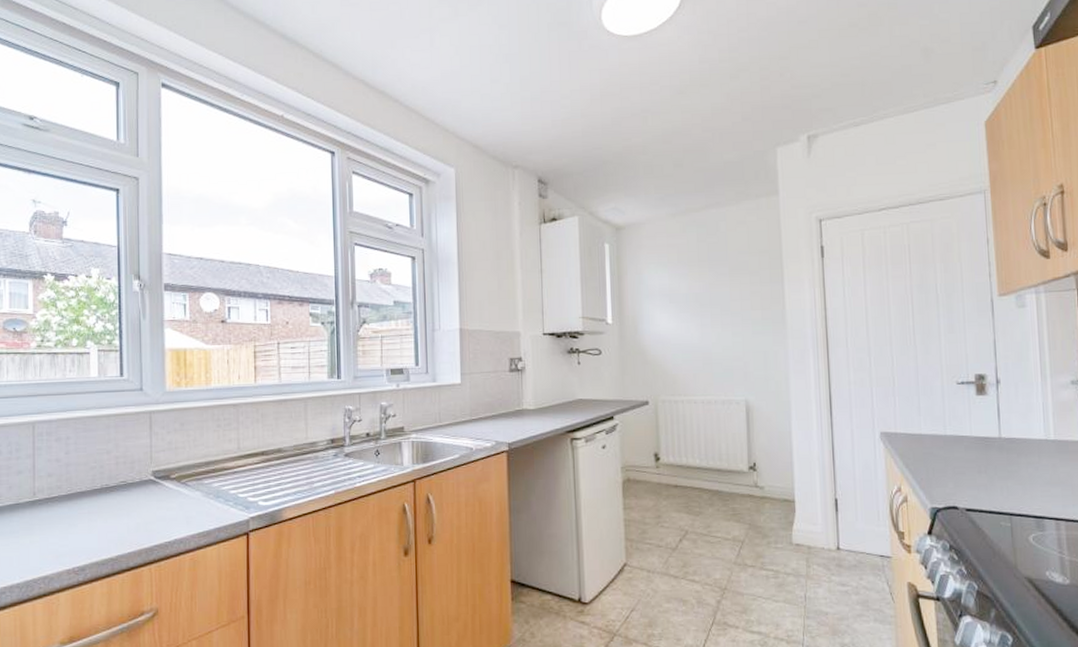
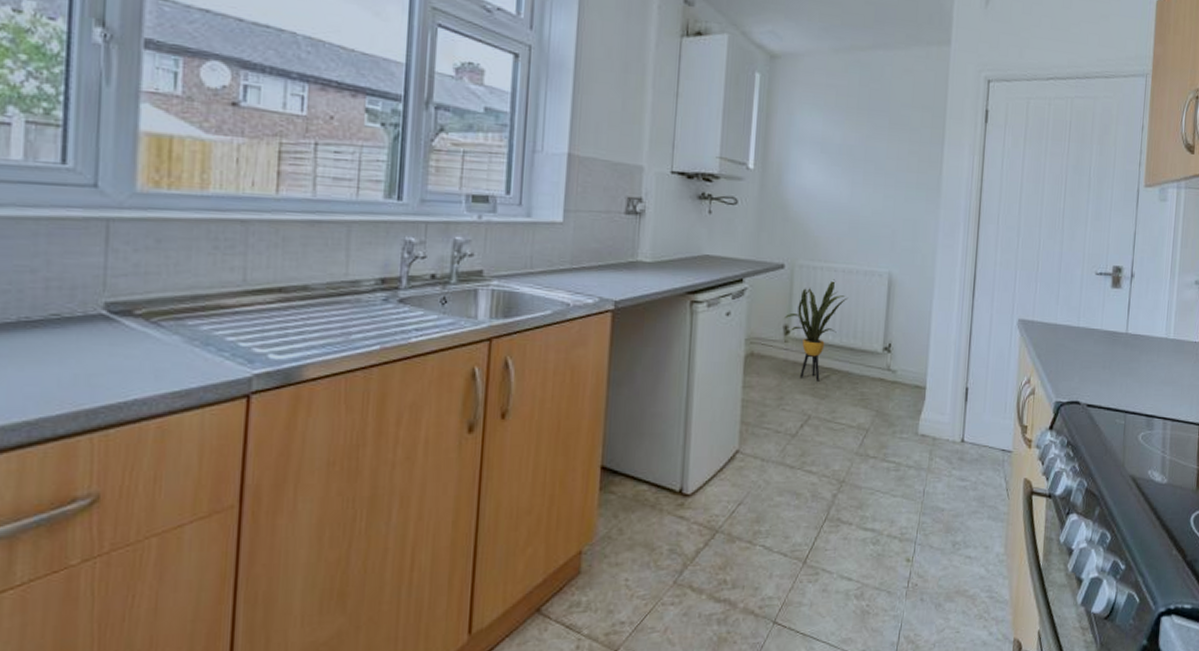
house plant: none [654,410,710,501] -> present [784,279,849,382]

